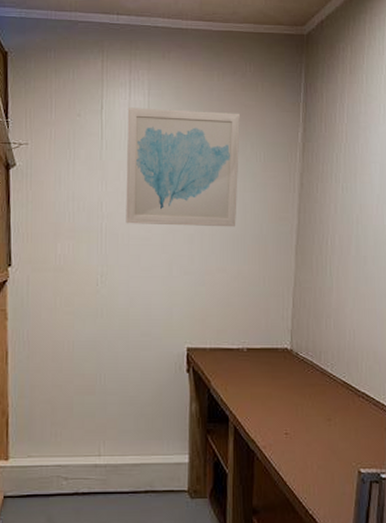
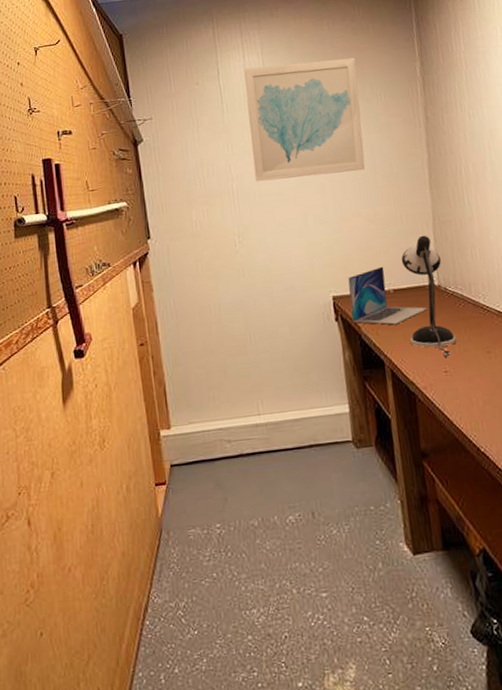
laptop: none [203,324,277,383] -> present [348,266,427,325]
desk lamp: none [256,299,301,420] -> present [401,235,457,357]

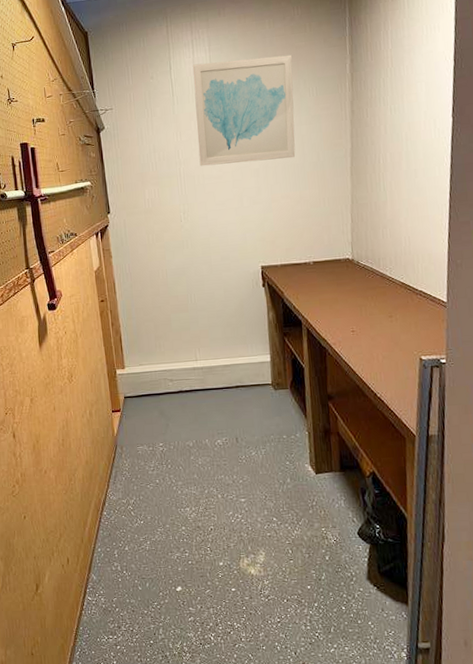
laptop: present [348,266,427,325] -> none [275,242,341,292]
desk lamp: present [401,235,457,357] -> none [321,216,364,319]

